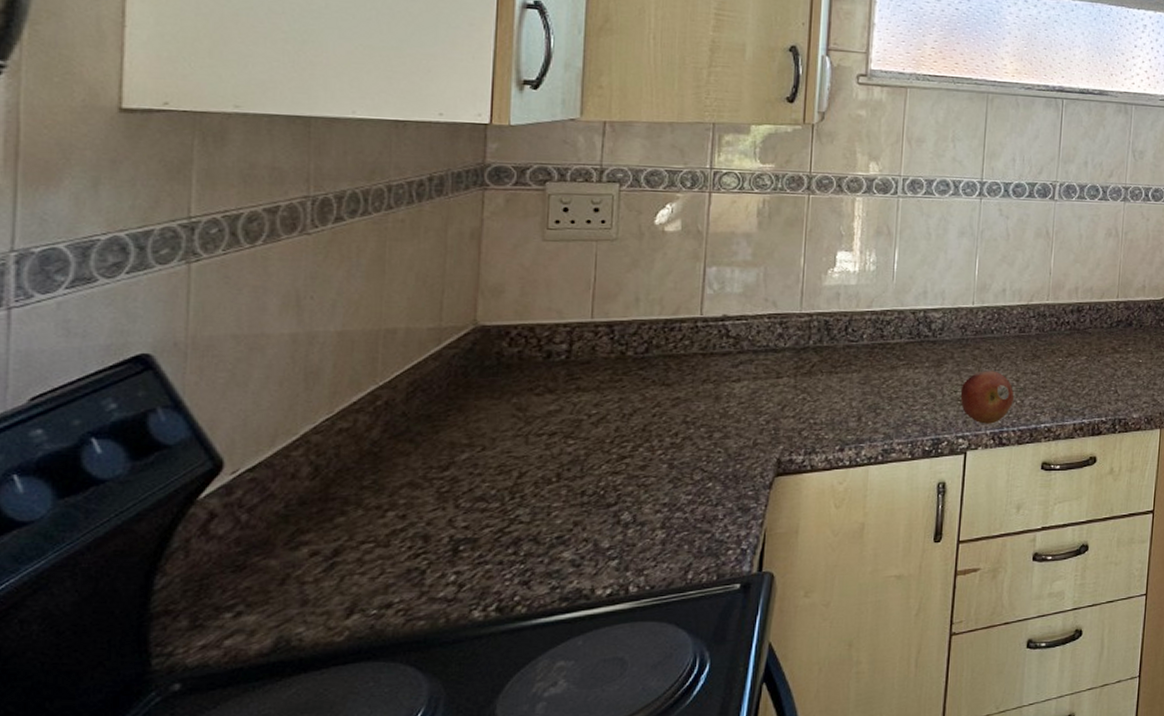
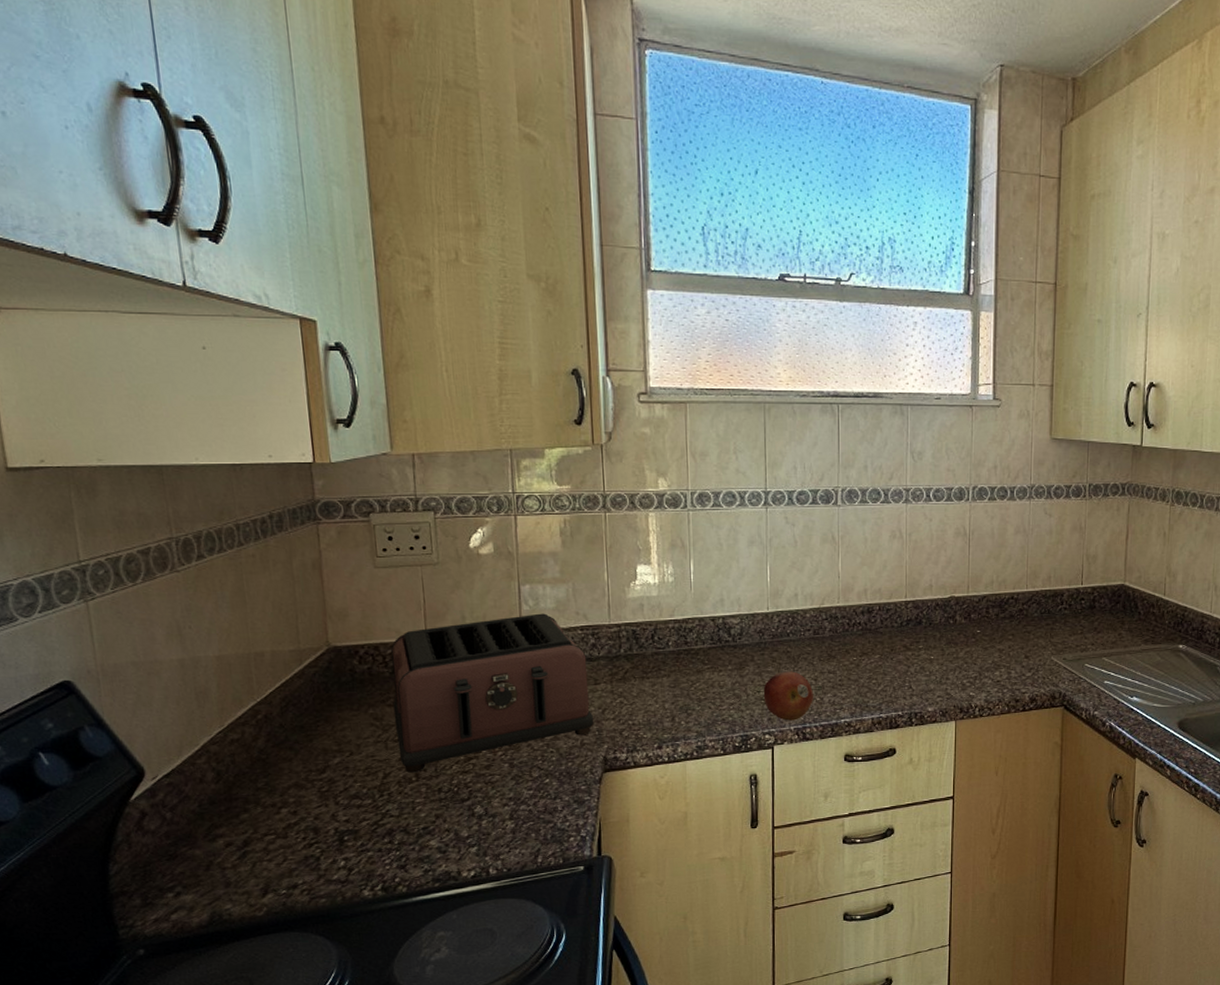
toaster: none [541,298,771,472] -> present [391,613,593,773]

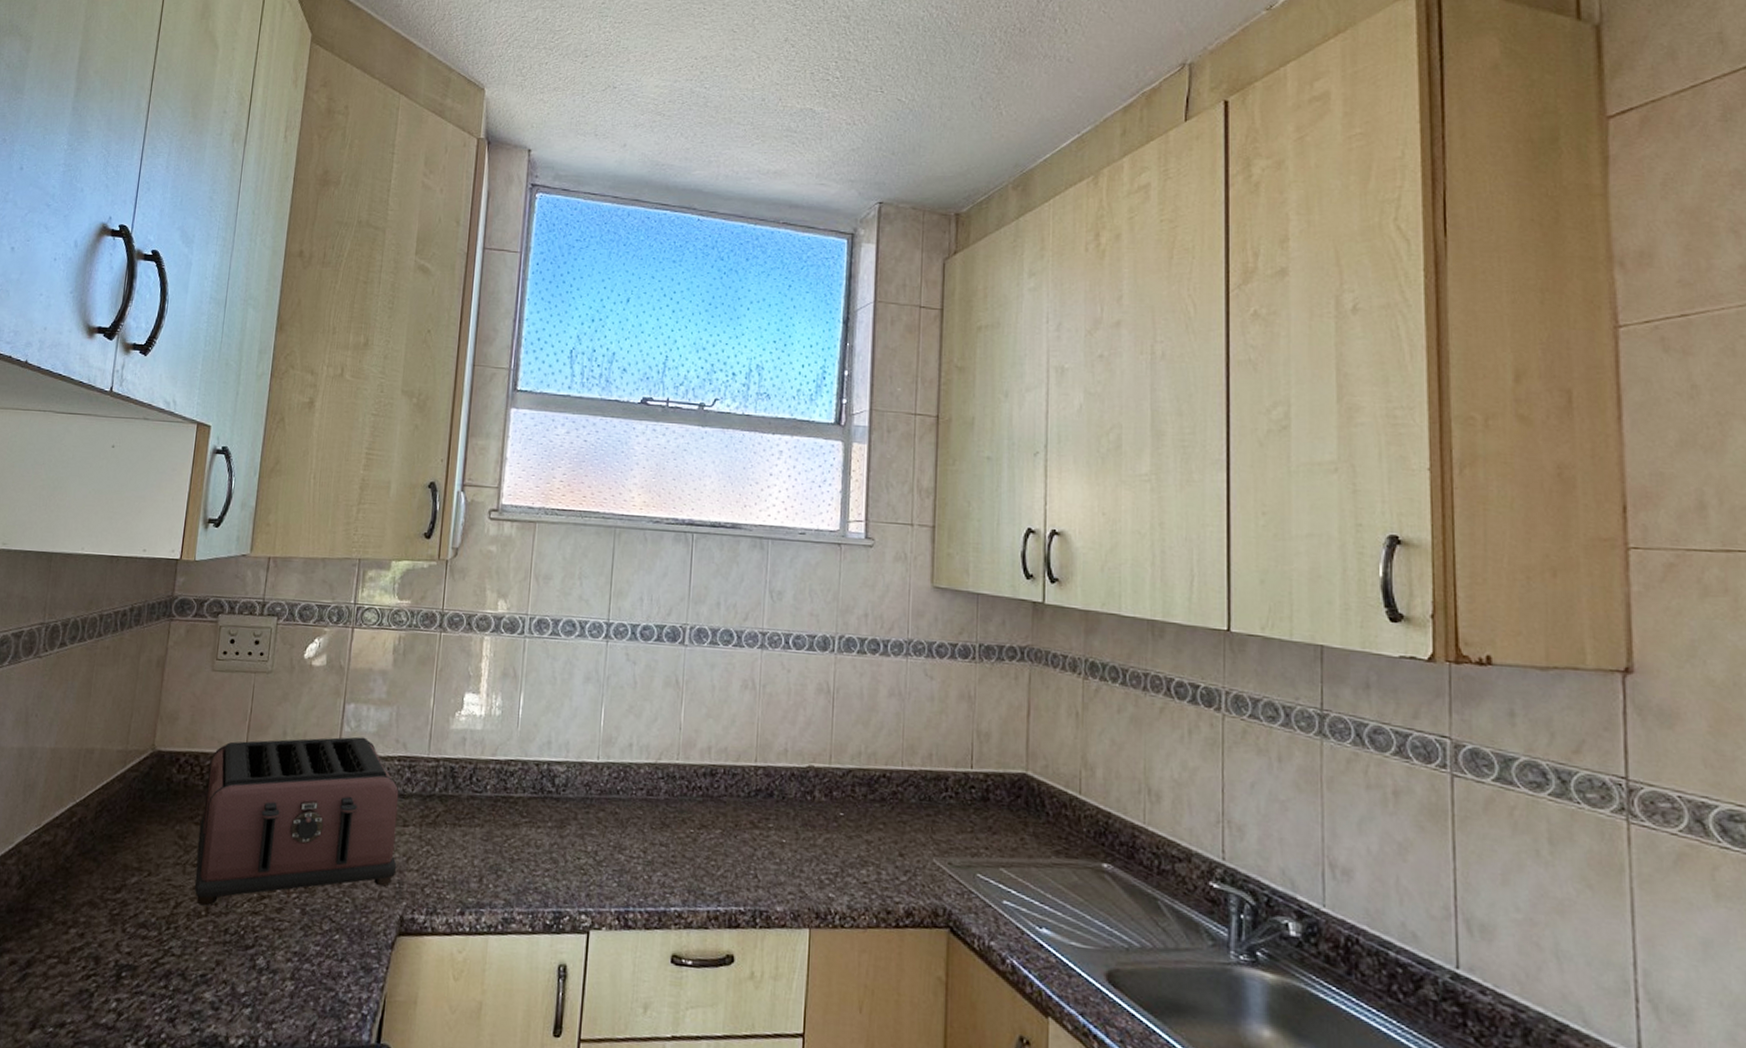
fruit: present [763,671,813,721] -> none [583,836,641,901]

